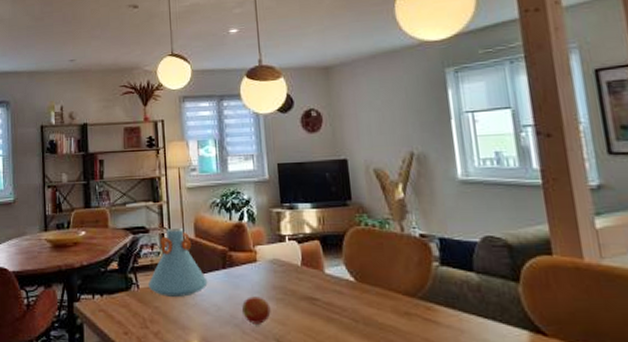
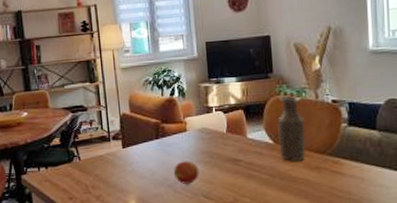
vase: present [147,227,208,297] -> none [88,105,143,166]
bottle: none [358,226,393,305] -> present [277,95,306,162]

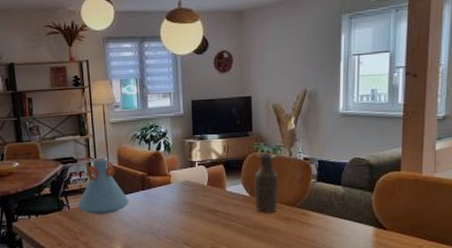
vase: none [88,105,143,166] -> present [77,157,129,214]
apple: present [174,161,199,184] -> none [158,211,181,232]

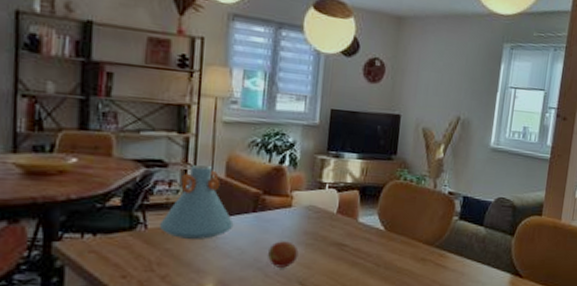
apple: none [158,211,181,232] -> present [268,241,299,268]
bottle: present [254,152,278,213] -> none [389,181,419,251]

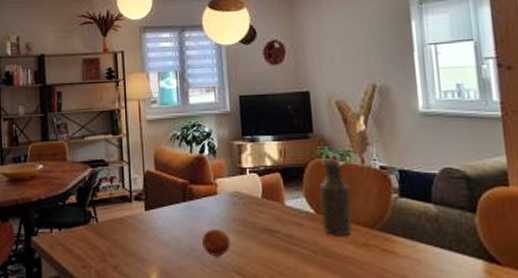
vase: present [158,164,234,239] -> none [106,160,168,230]
bottle: none [389,181,419,251] -> present [319,158,352,236]

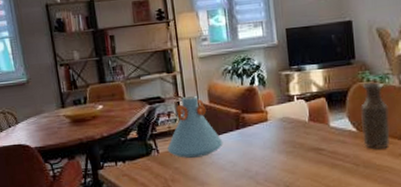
vase: none [106,160,168,230] -> present [166,95,223,158]
apple: present [202,229,231,256] -> none [255,151,282,175]

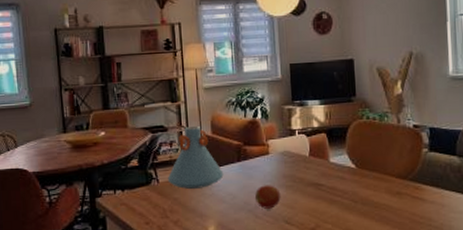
apple: none [255,151,282,175] -> present [255,185,281,209]
bottle: present [360,81,390,150] -> none [360,119,388,187]

